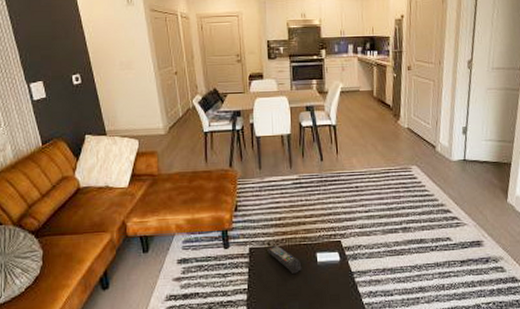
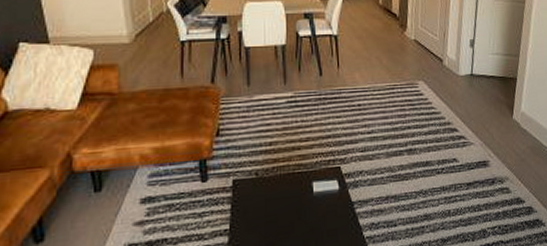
remote control: present [267,245,302,275] -> none [255,175,296,209]

